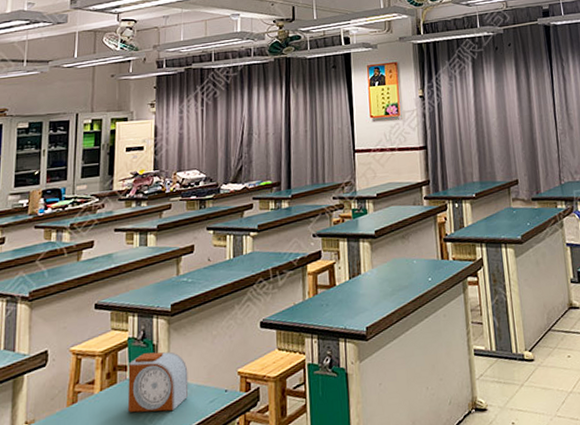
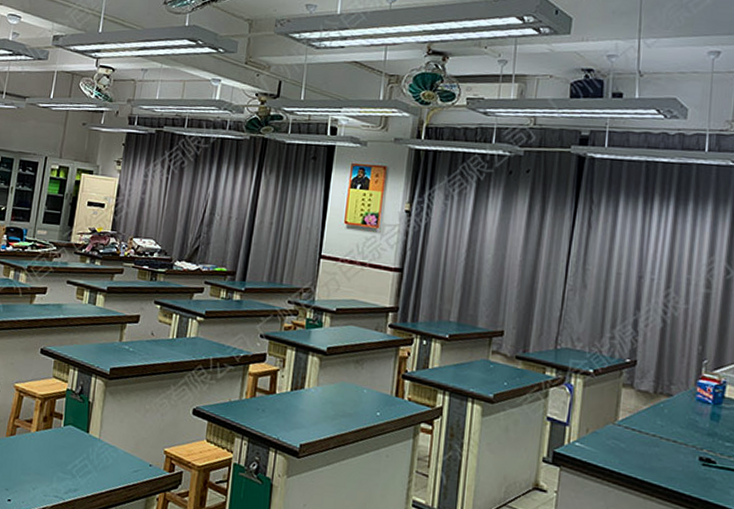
alarm clock: present [127,351,189,413] -> none [58,408,118,468]

